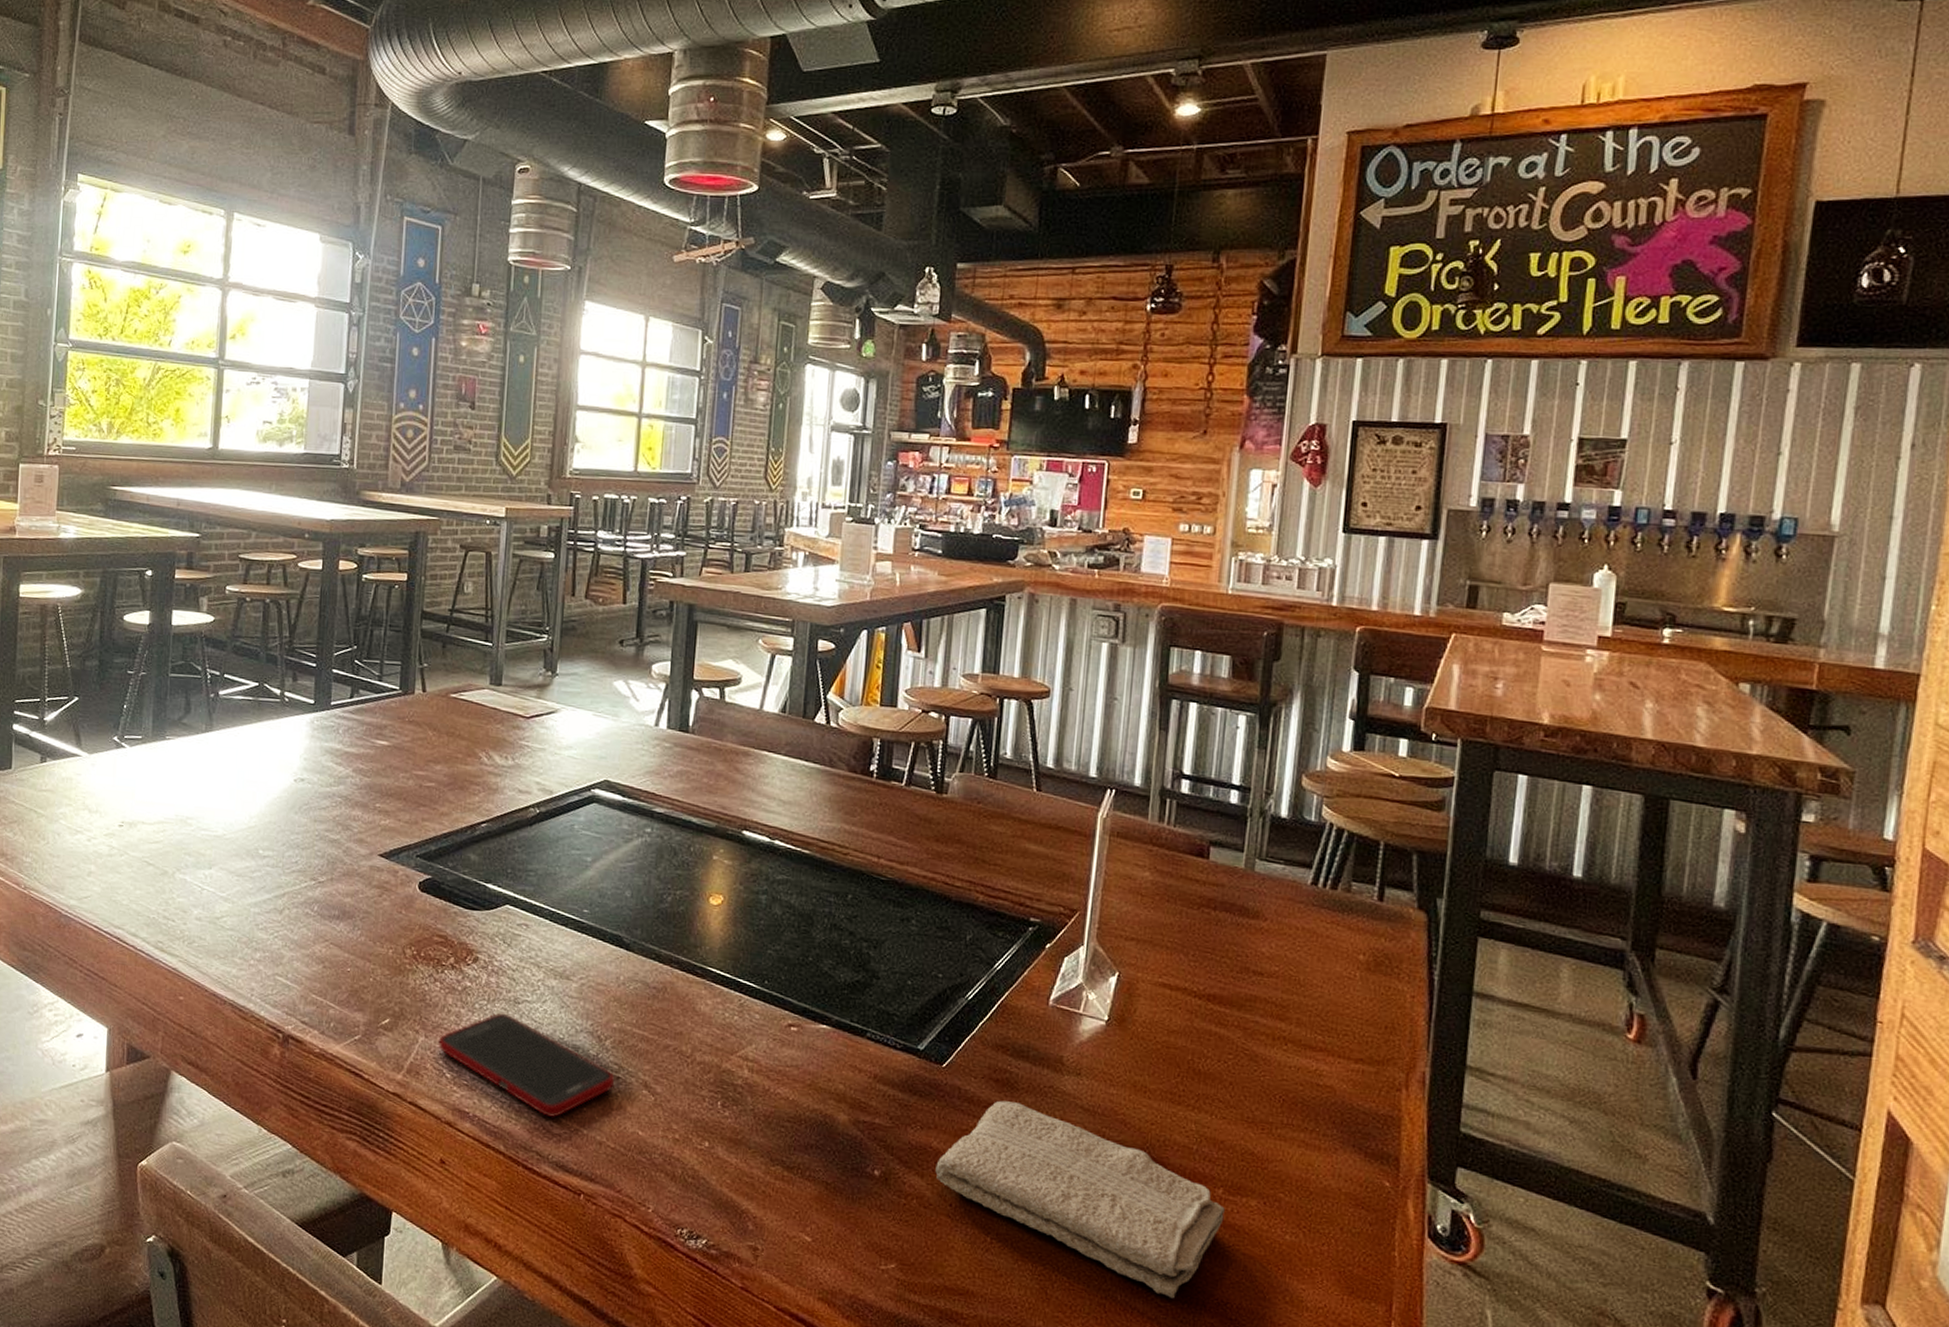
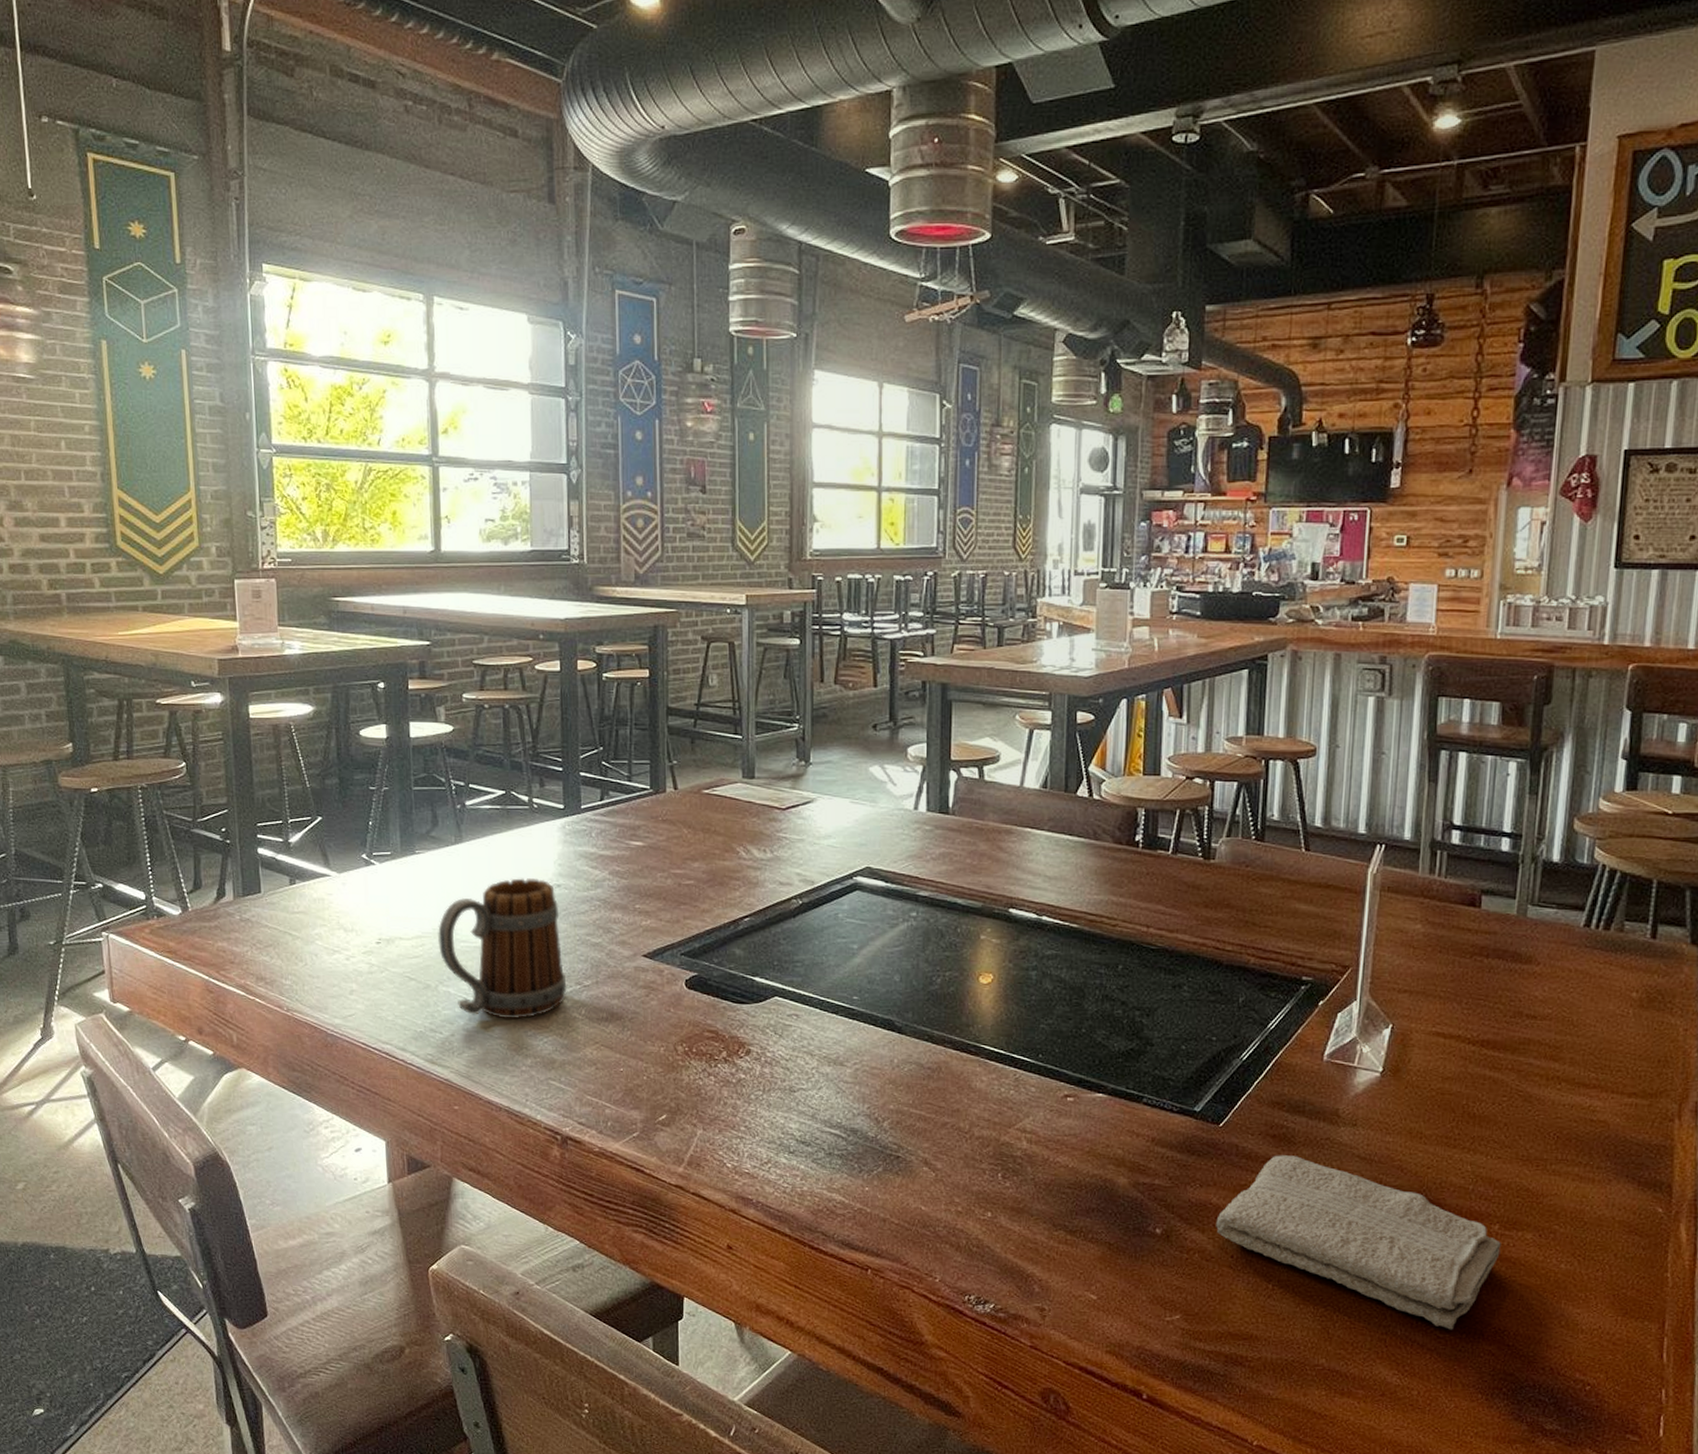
beer mug: none [179,770,302,912] -> present [438,878,567,1020]
cell phone: present [438,1013,614,1118] -> none [717,1102,894,1199]

